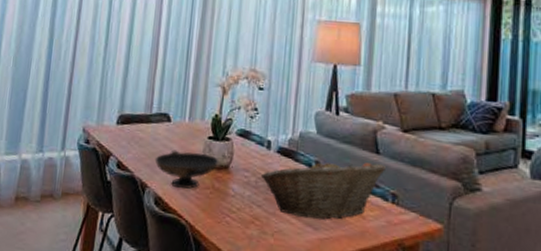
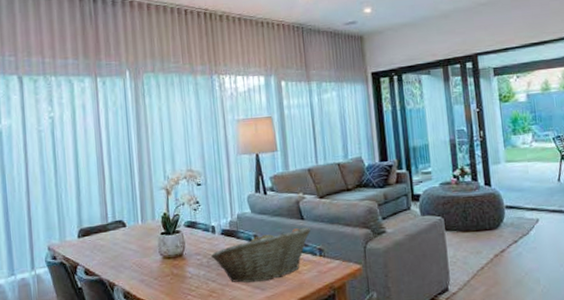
decorative bowl: present [154,150,219,189] -> none [117,248,174,281]

